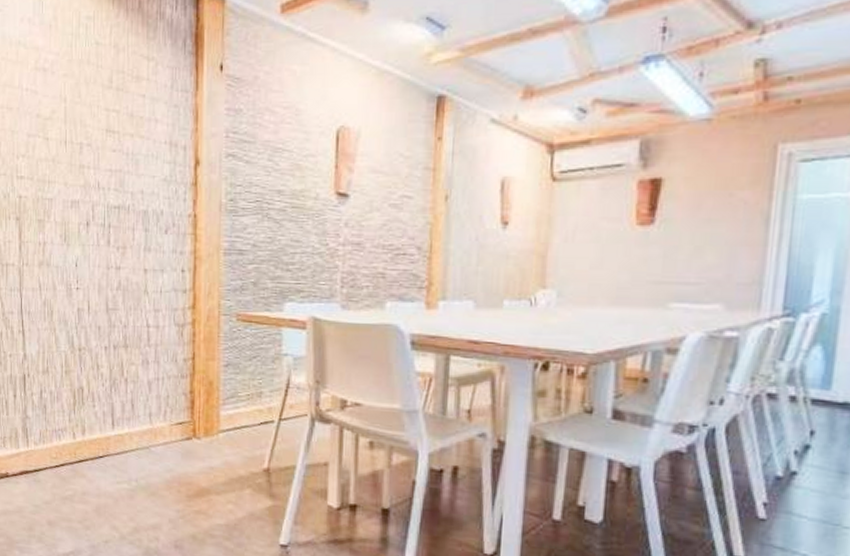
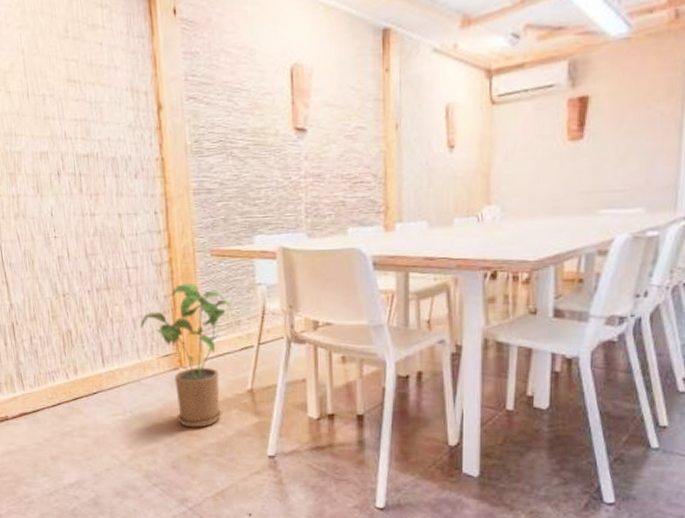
house plant: none [155,347,253,506] -> present [140,282,231,428]

